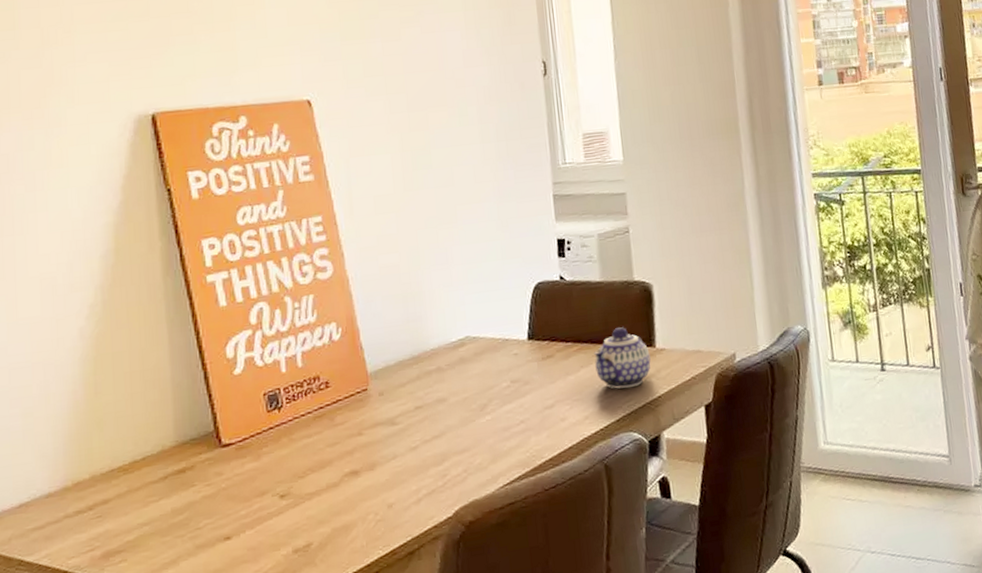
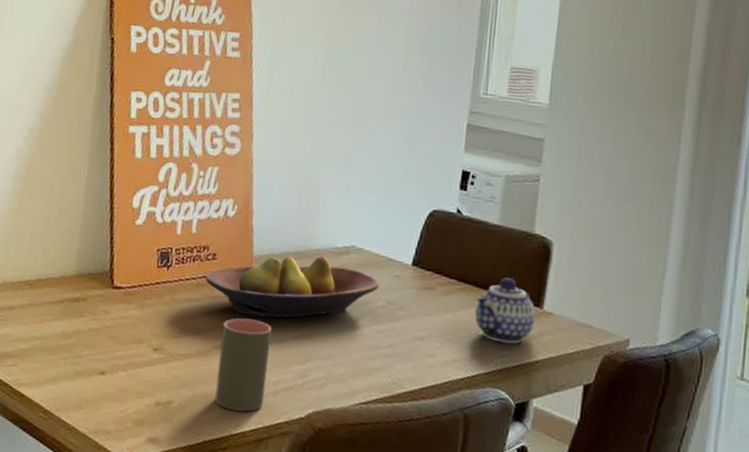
fruit bowl: none [321,354,501,435] -> present [205,255,380,318]
cup: none [350,435,408,533] -> present [215,318,272,412]

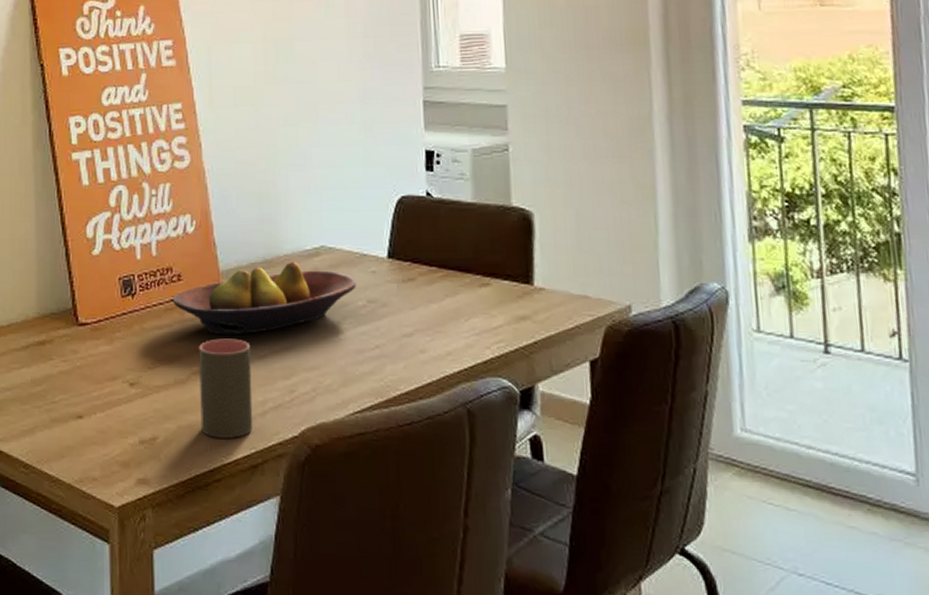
teapot: present [475,277,536,344] -> none [461,257,527,328]

